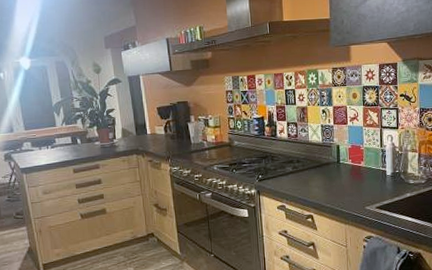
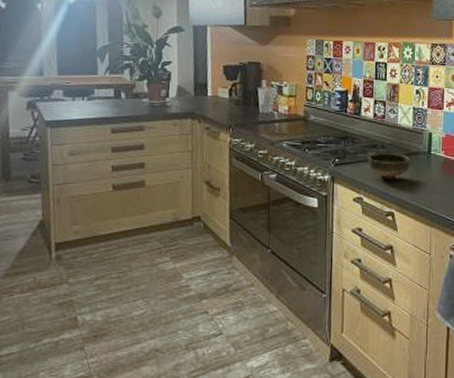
bowl: none [286,165,323,189] -> present [367,153,410,180]

